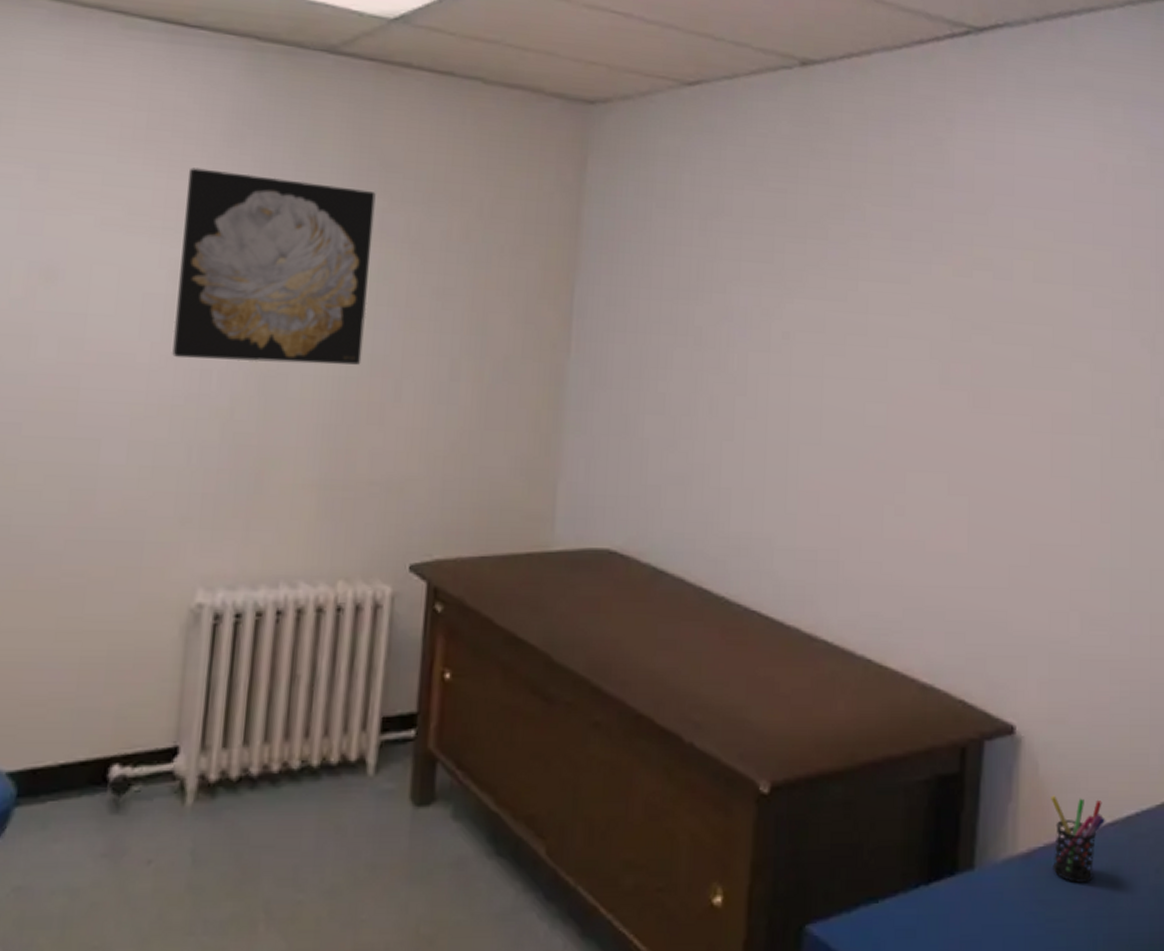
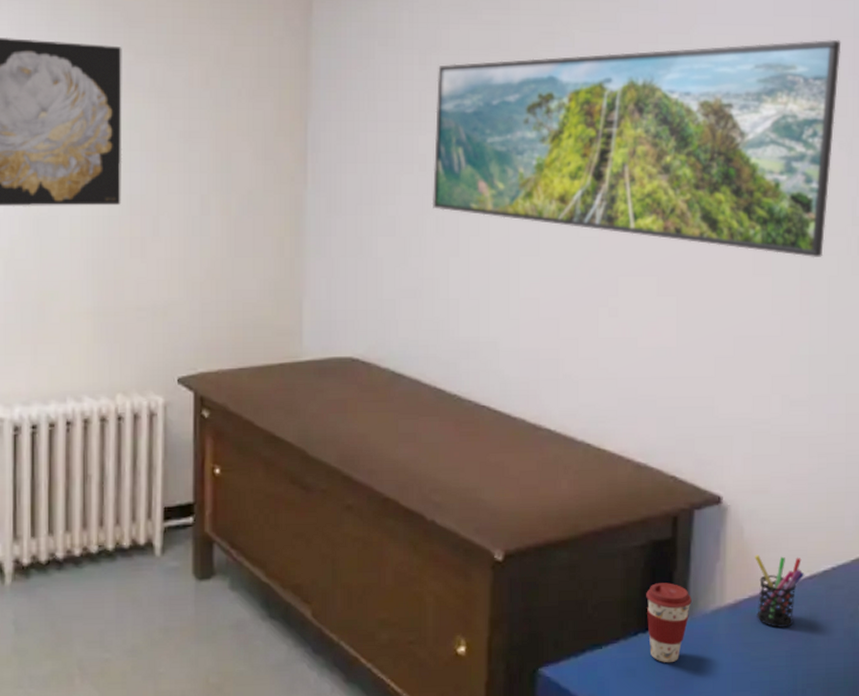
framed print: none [706,229,1143,461] -> present [432,39,842,258]
coffee cup: none [929,825,980,923] -> present [646,583,692,663]

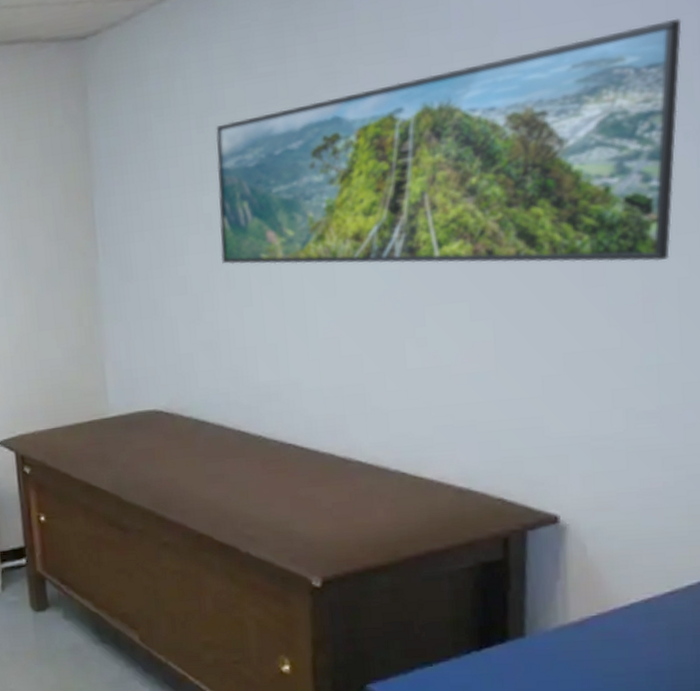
coffee cup: present [646,583,692,663] -> none [477,602,530,680]
pen holder: present [755,554,805,628] -> none [602,572,664,644]

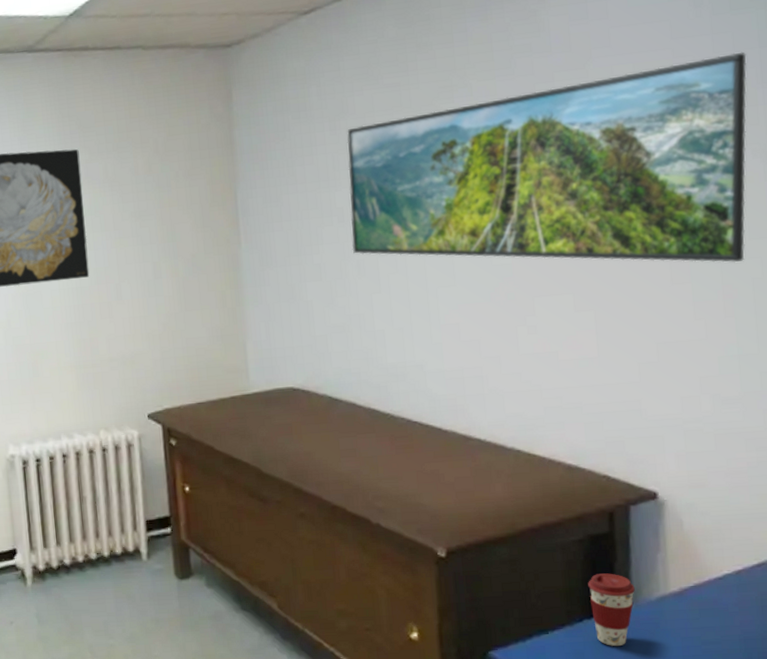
coffee cup: none [477,602,530,680] -> present [588,573,635,647]

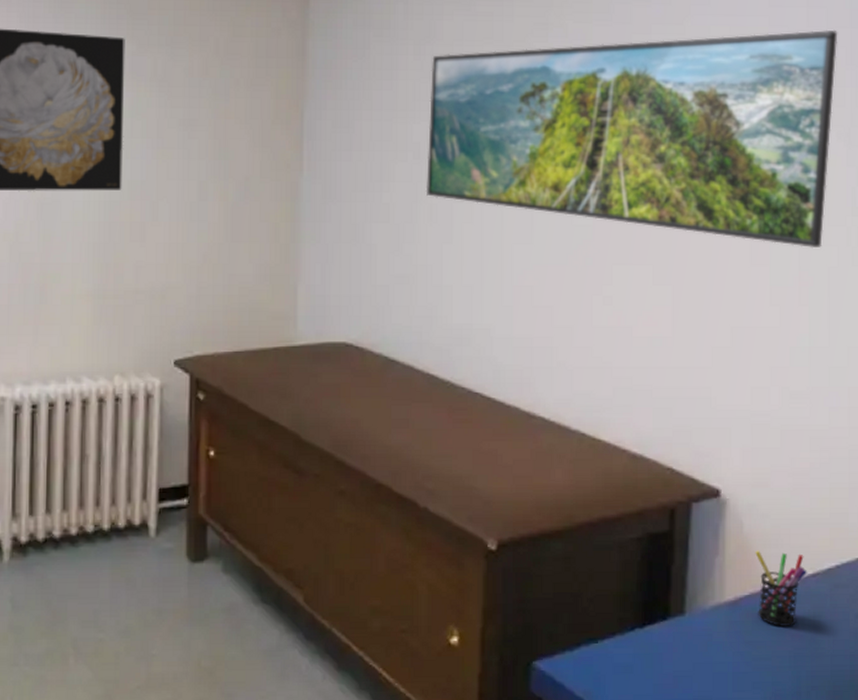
coffee cup: present [588,573,635,647] -> none [643,577,690,660]
pen holder: none [697,545,753,613] -> present [755,550,808,626]

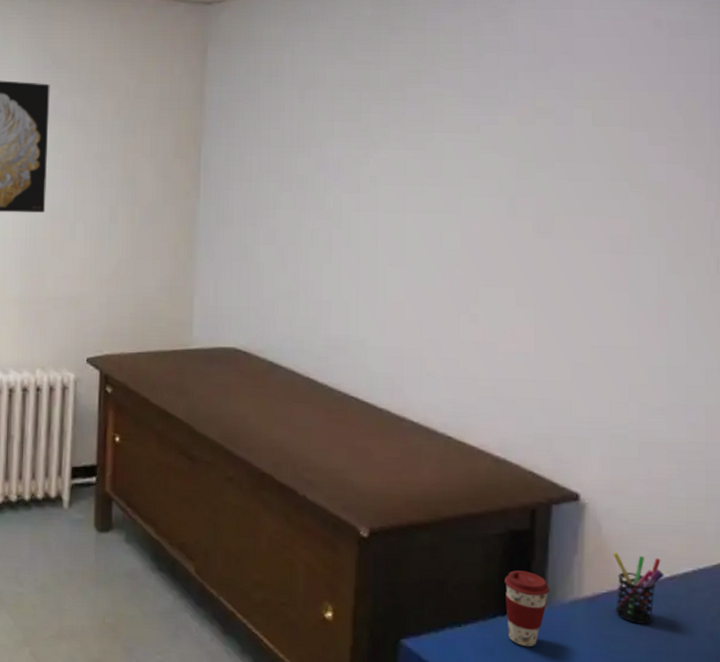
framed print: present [425,29,838,249] -> none [308,75,698,276]
coffee cup: none [643,577,690,660] -> present [504,570,550,647]

